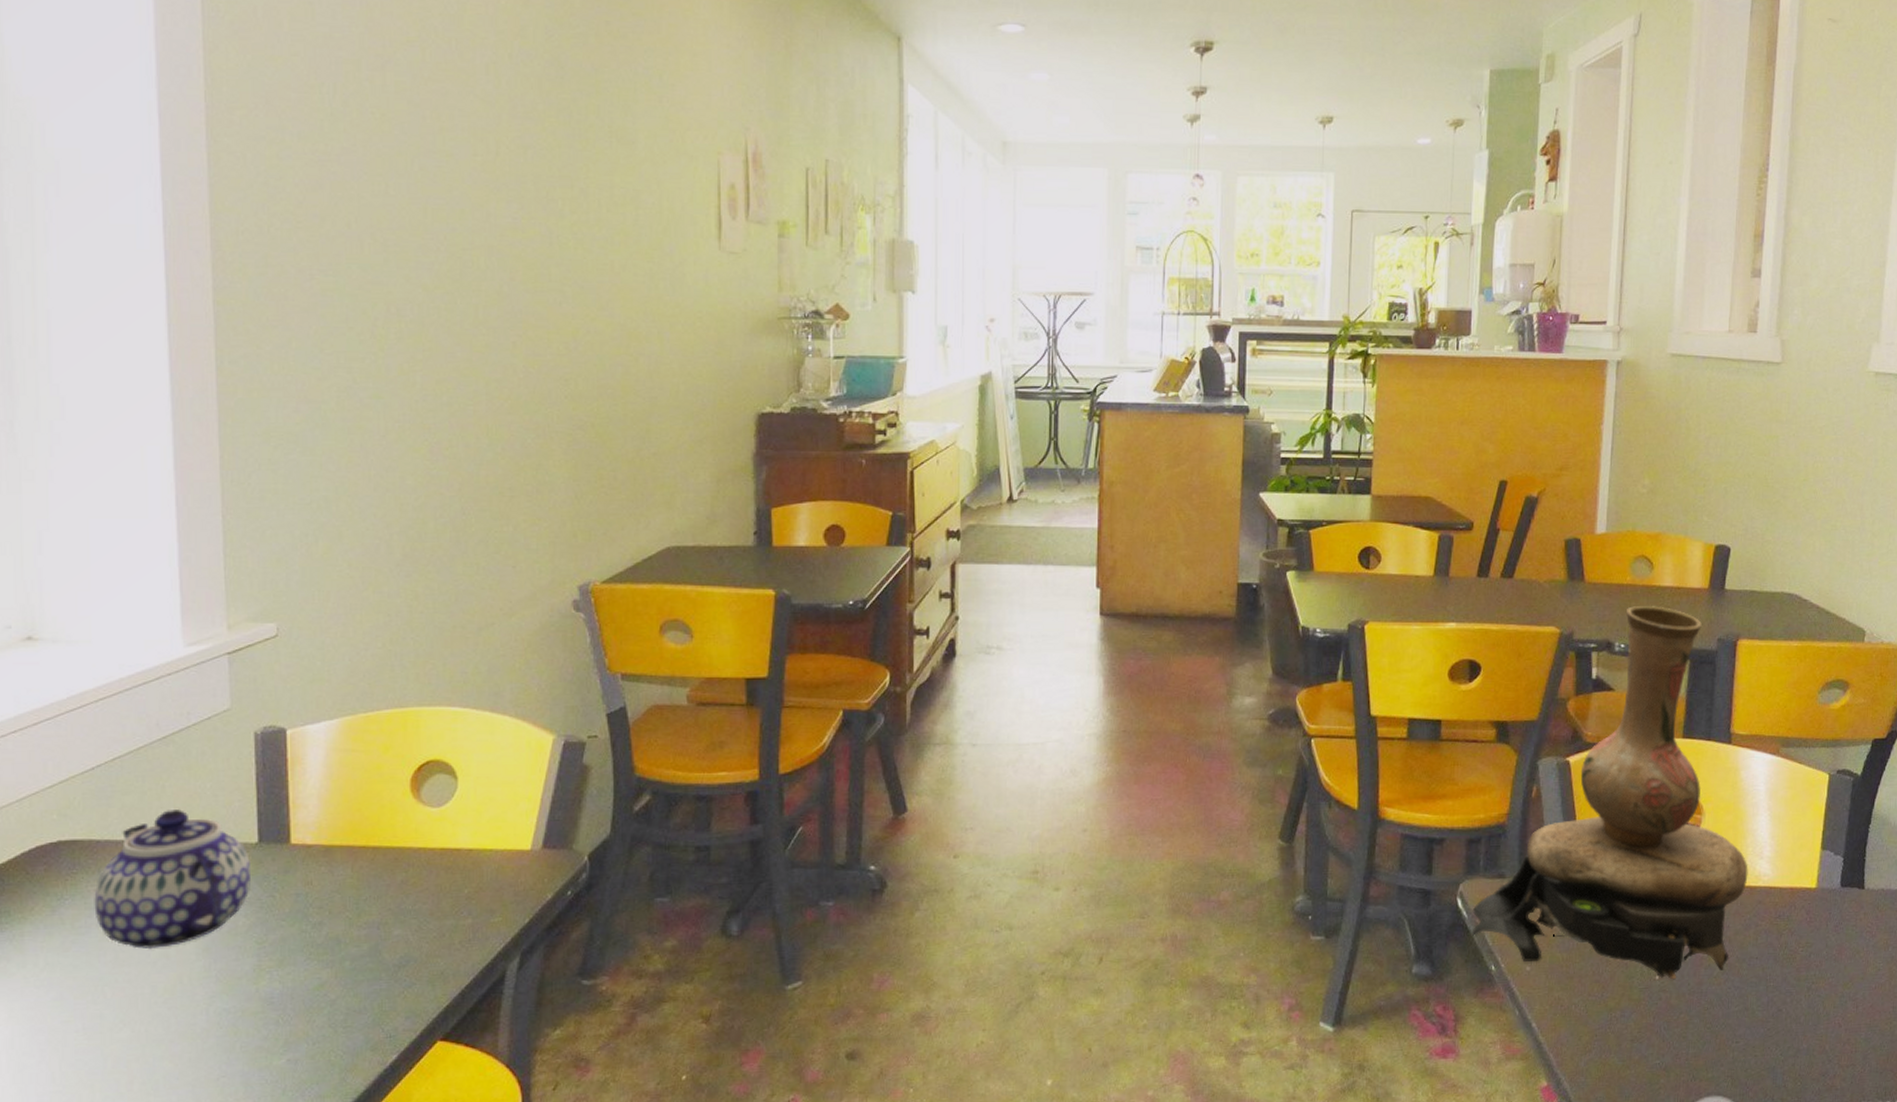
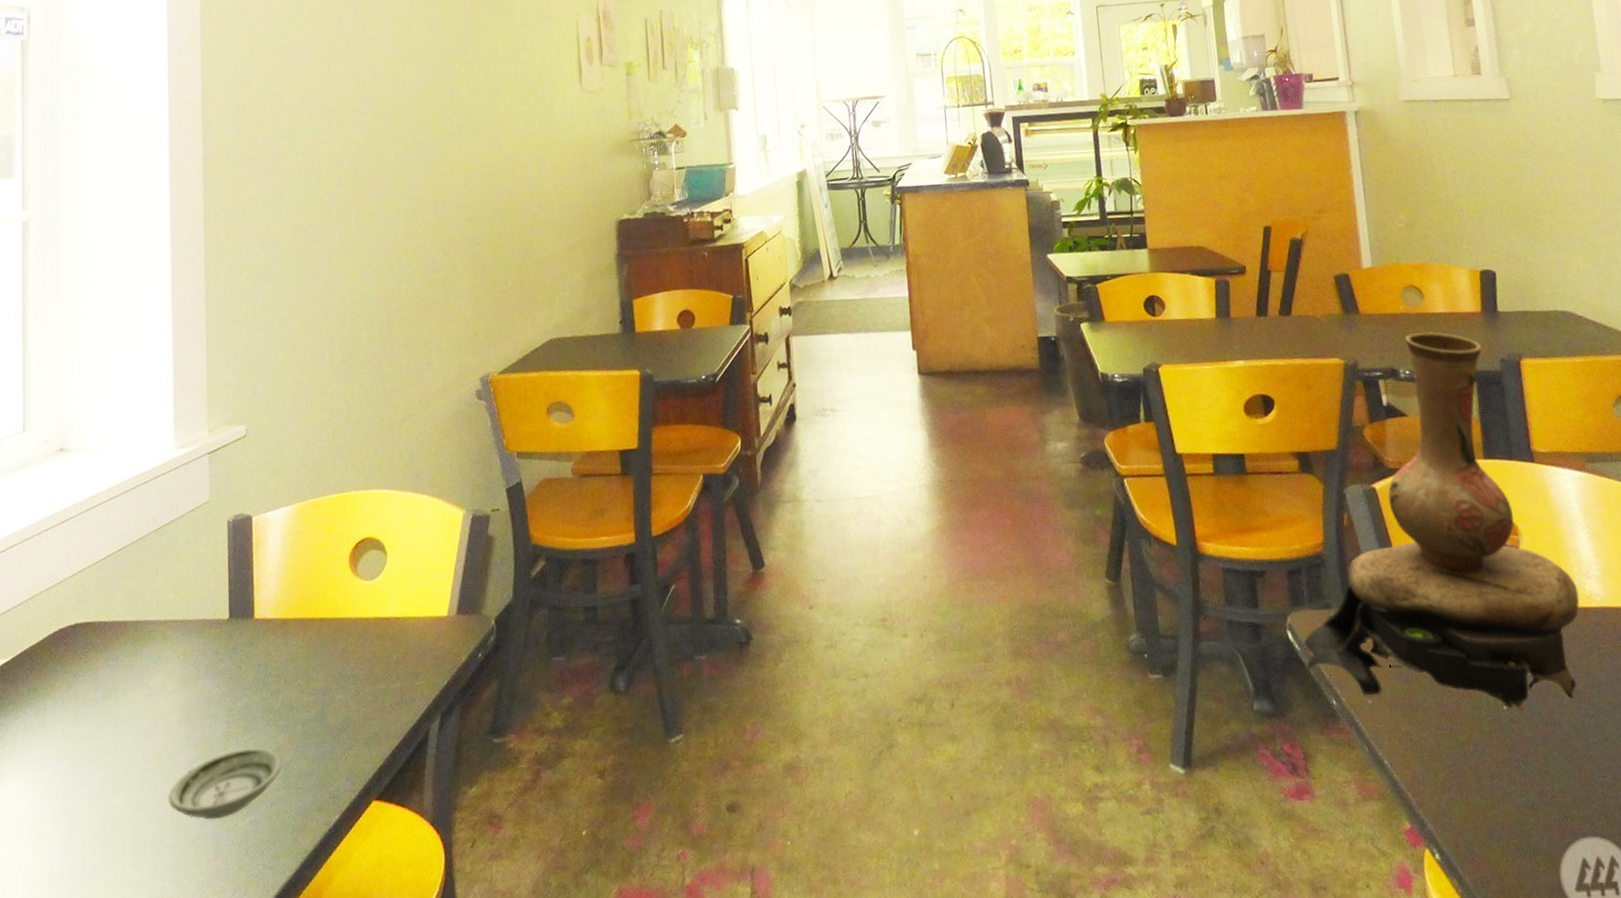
teapot: present [94,808,252,950] -> none [101,590,224,720]
saucer: none [186,983,327,1058] -> present [169,747,282,820]

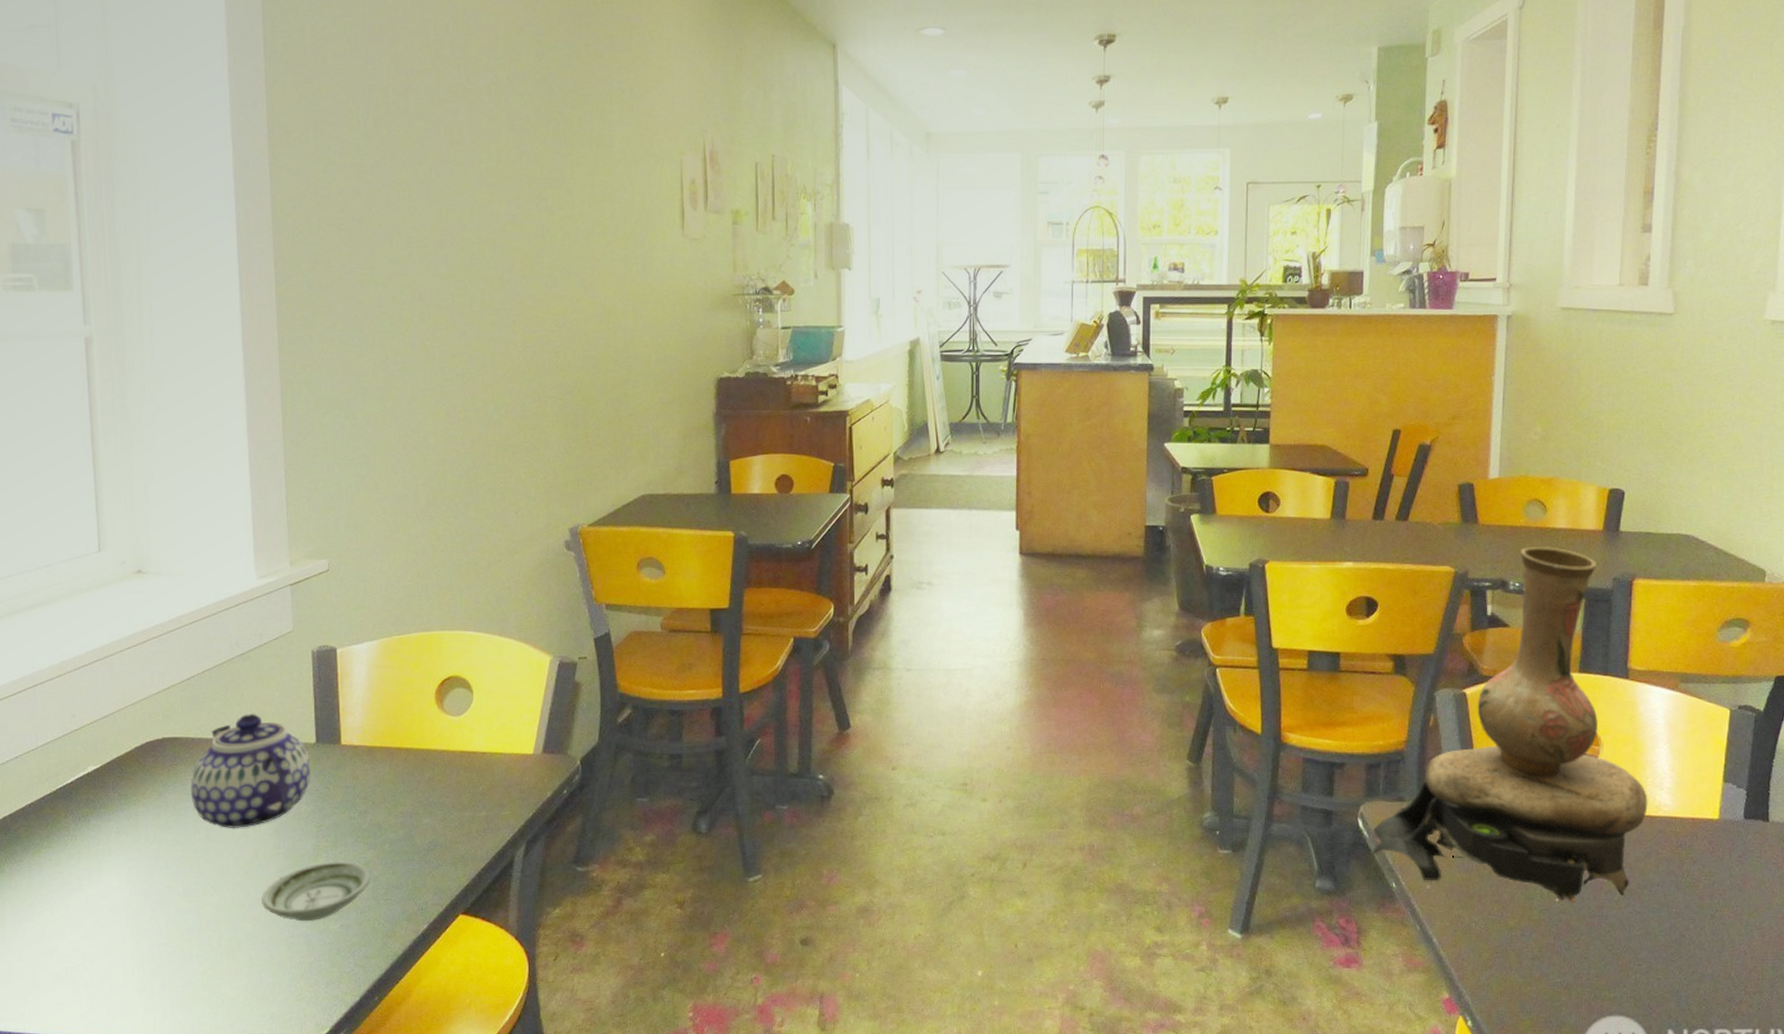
teapot: none [101,590,224,720] -> present [190,713,311,829]

